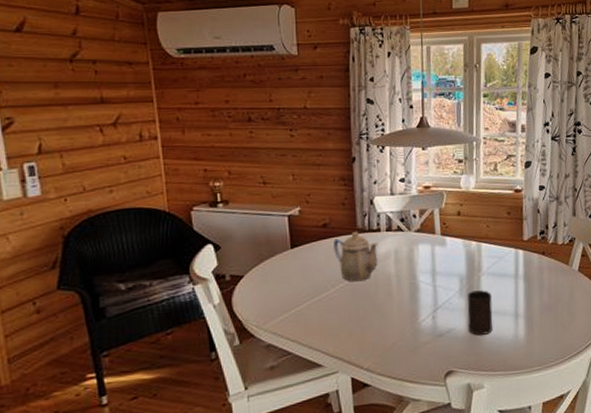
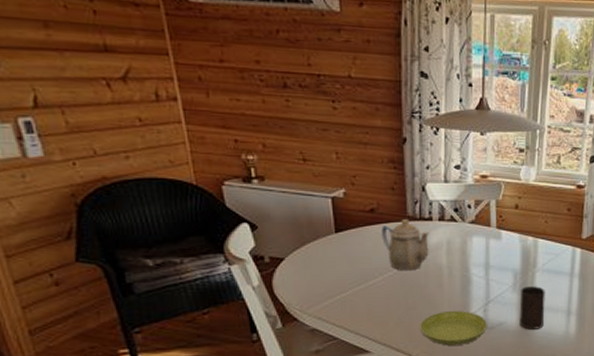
saucer: none [371,319,436,356] -> present [420,311,487,346]

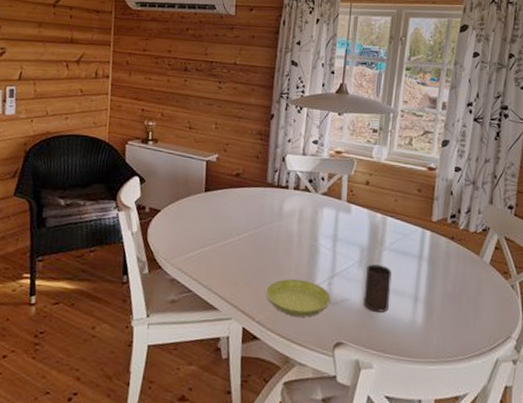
teapot: present [382,220,429,271] -> none [243,185,284,234]

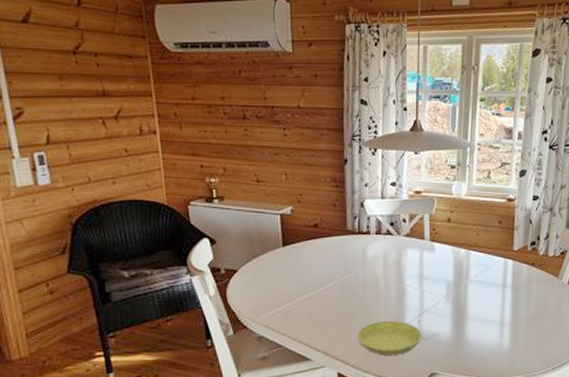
cup: present [363,264,392,313] -> none [453,297,478,341]

